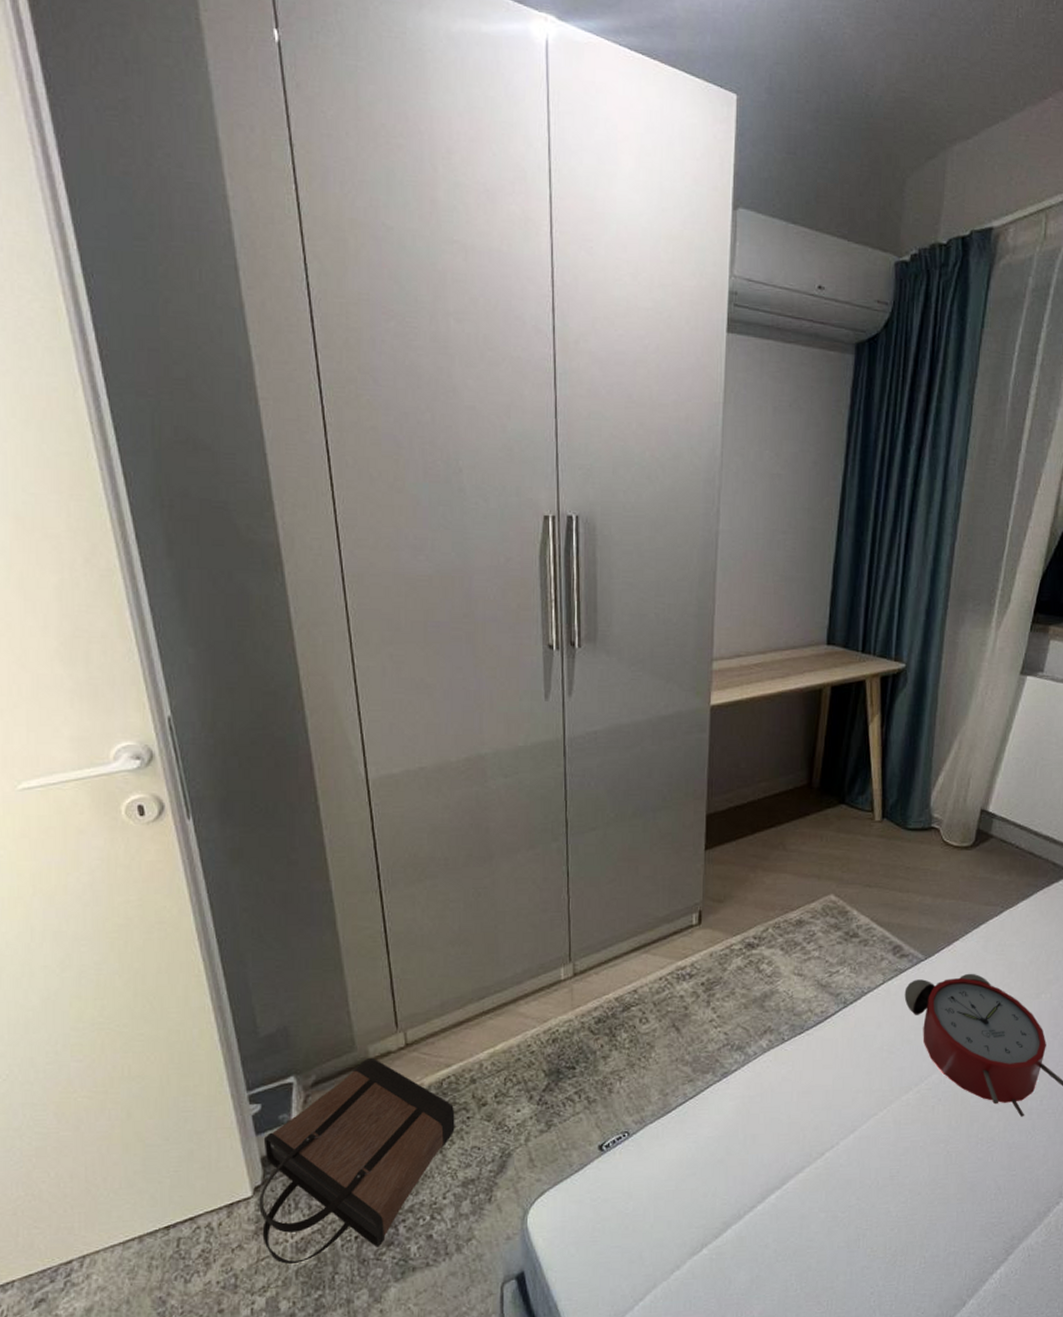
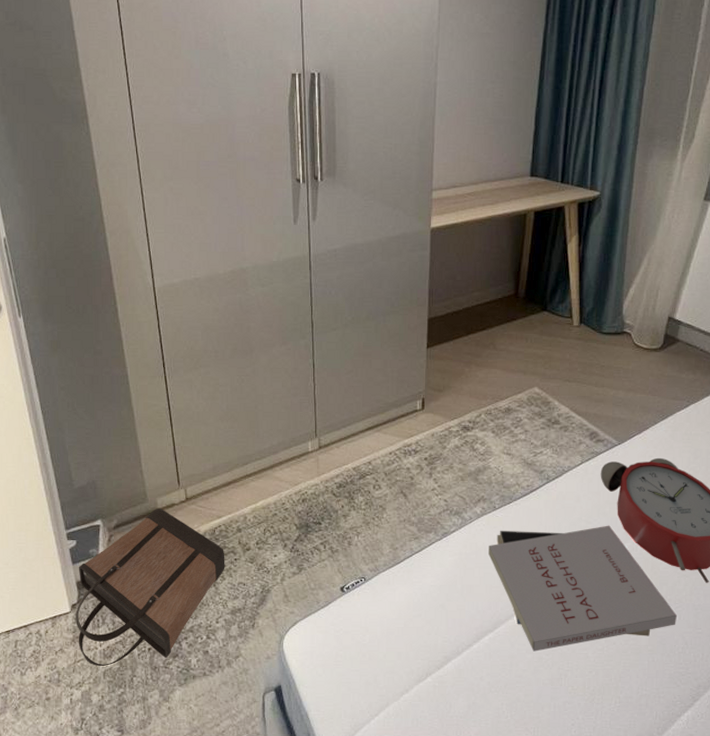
books: none [776,1054,989,1209] -> present [488,525,677,652]

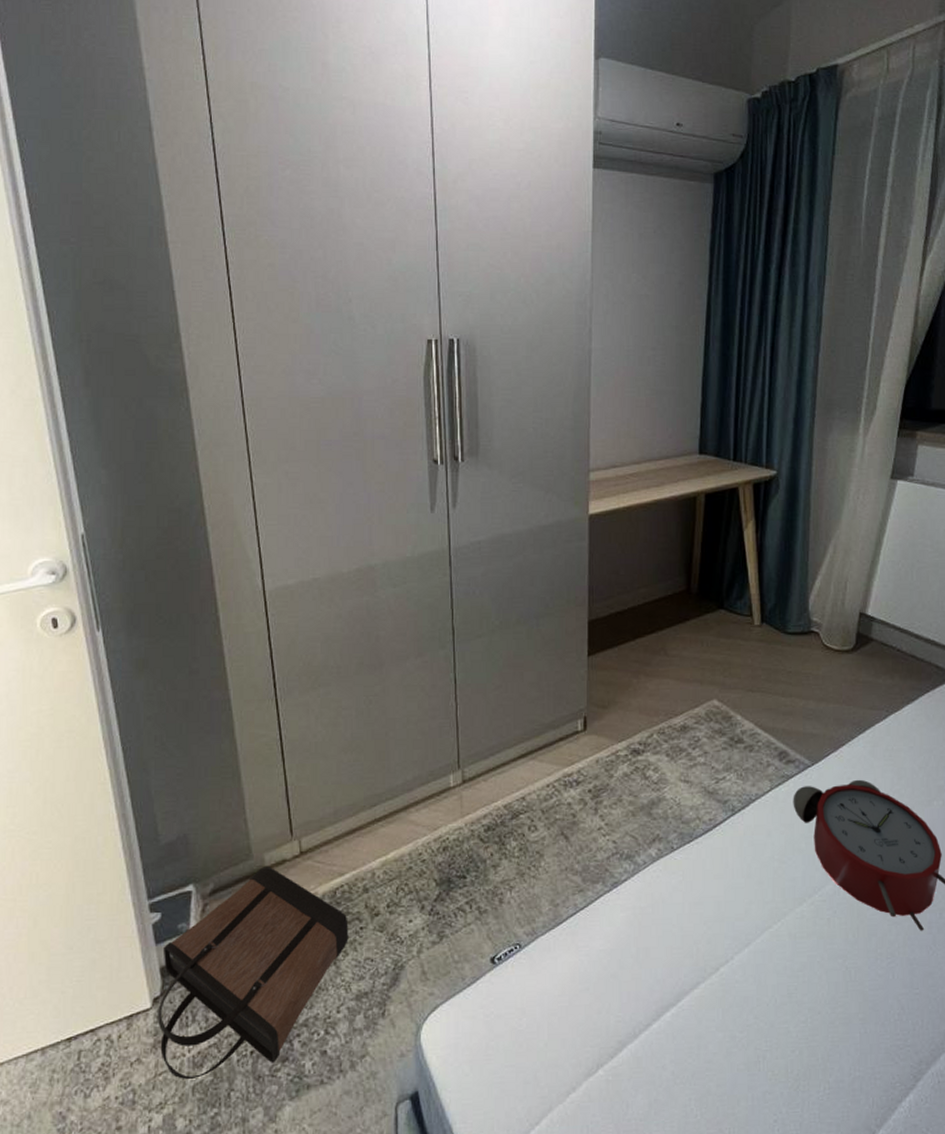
books: present [488,525,677,652] -> none [667,864,890,1029]

